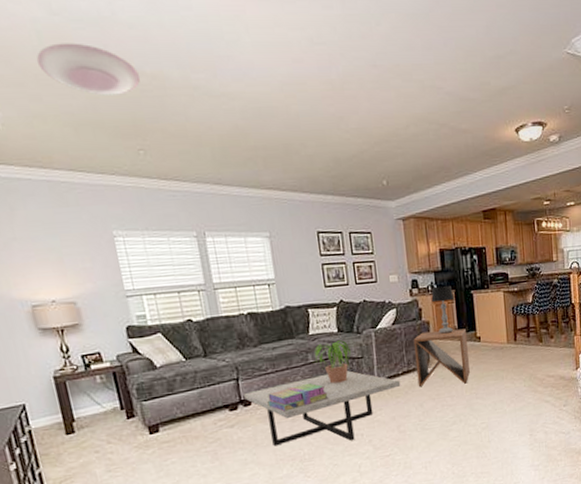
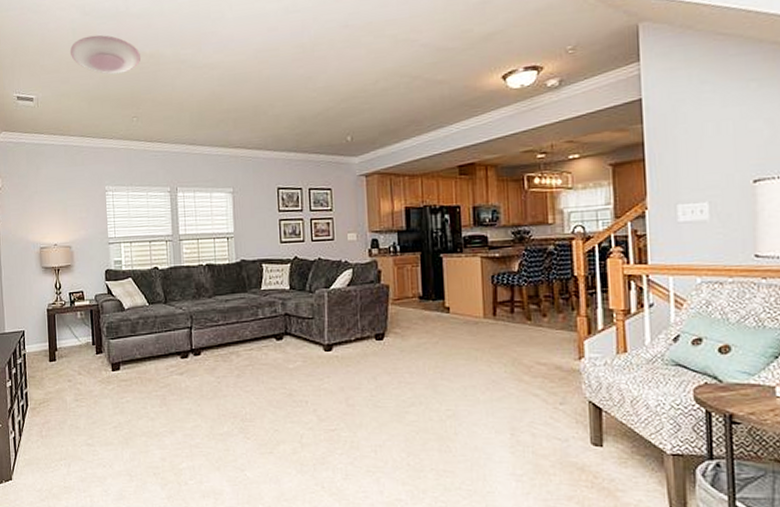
coffee table: present [244,371,401,446] -> none [195,331,353,407]
stack of books: present [267,382,329,412] -> none [216,339,275,366]
potted plant: present [314,340,352,384] -> none [264,298,302,343]
side table: present [413,328,470,388] -> none [369,296,435,360]
table lamp: present [431,285,454,334] -> none [393,246,419,300]

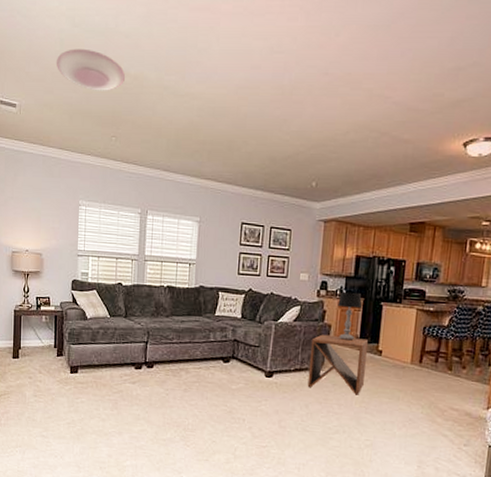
side table: none [369,296,435,360] -> present [307,334,368,395]
table lamp: none [393,246,419,300] -> present [338,291,362,341]

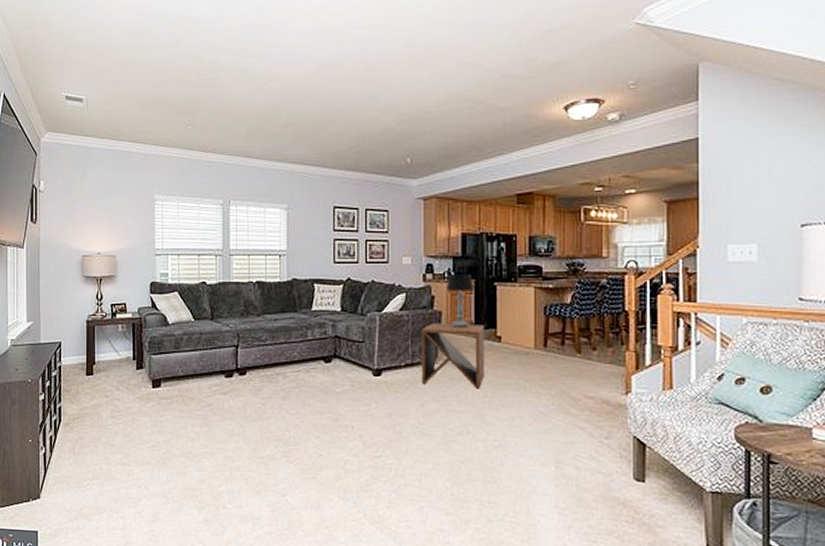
ceiling light: present [56,48,126,91] -> none [124,37,199,80]

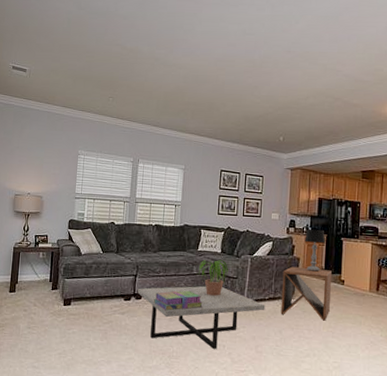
coffee table: none [241,354,402,432] -> present [138,286,265,350]
stack of books: none [262,360,323,387] -> present [154,290,203,311]
potted plant: none [314,320,353,366] -> present [198,260,229,296]

